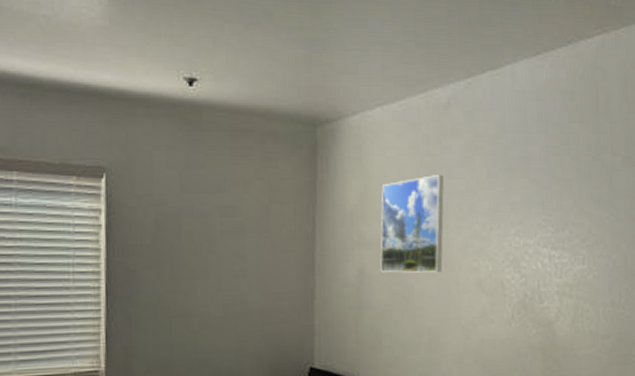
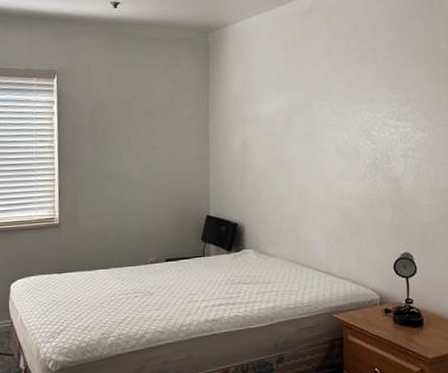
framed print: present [380,175,444,273] -> none [259,65,308,143]

